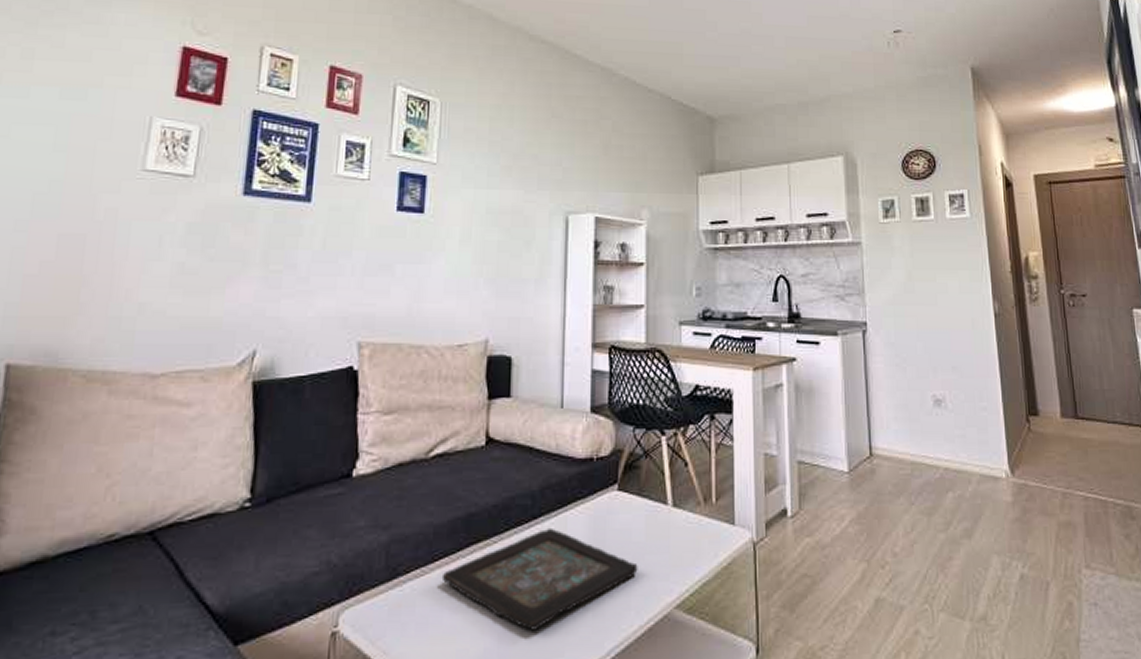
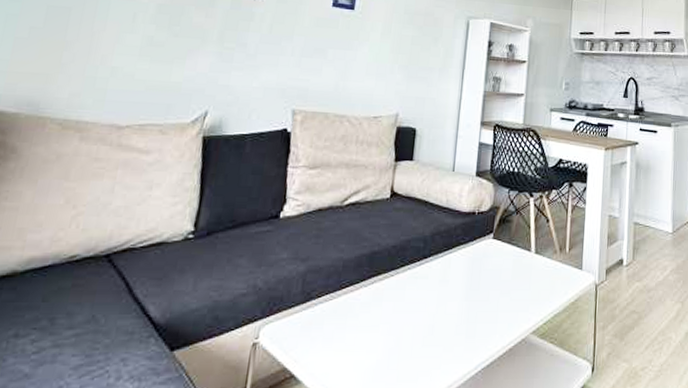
decorative tray: present [441,527,638,631] -> none [346,266,505,347]

